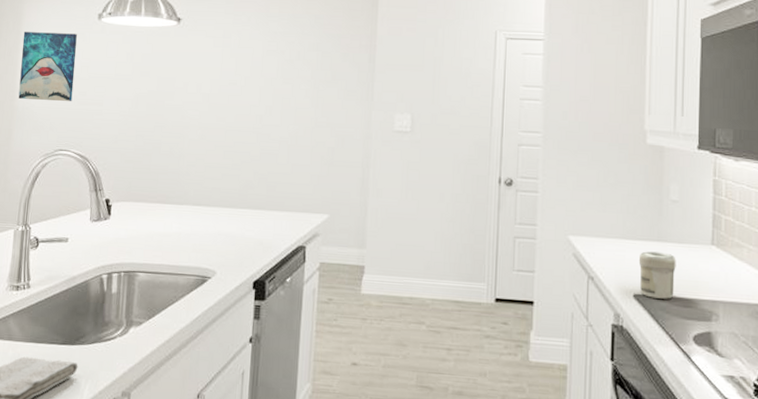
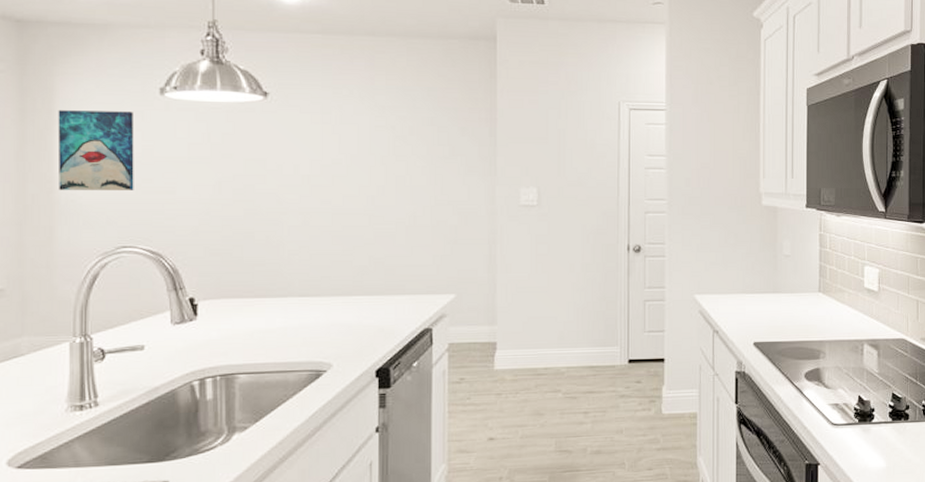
jar: present [638,251,676,299] -> none [757,302,790,344]

